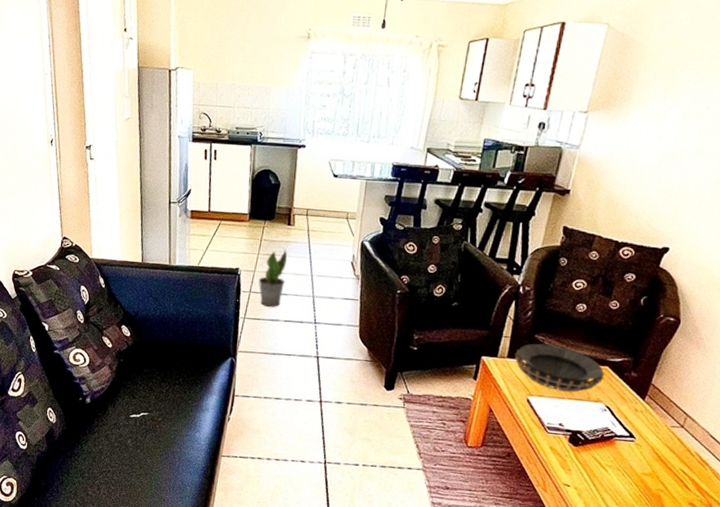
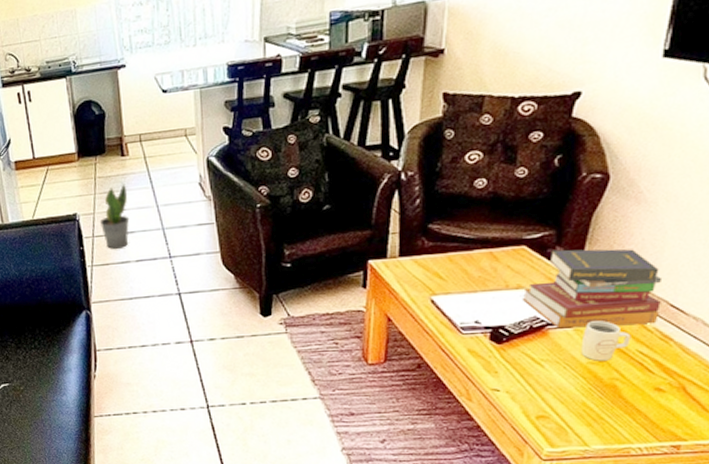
decorative bowl: present [514,343,605,393] -> none [408,232,523,284]
books: none [600,374,707,450] -> present [523,248,661,329]
mug: none [637,439,678,474] -> present [581,321,631,361]

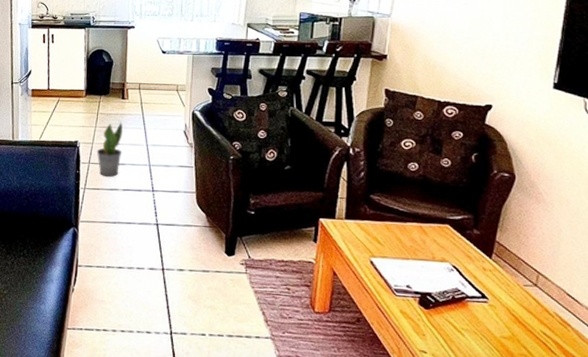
books: present [523,248,661,329] -> none [447,232,559,309]
mug: present [581,321,631,361] -> none [495,299,536,337]

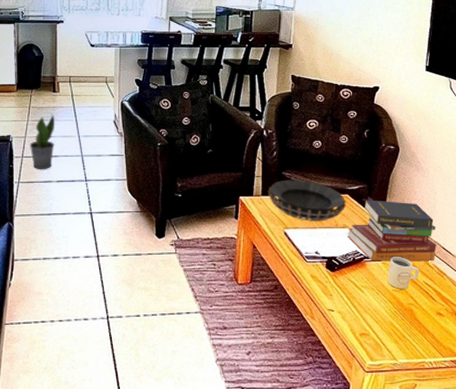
decorative bowl: none [353,203,447,253] -> present [268,179,347,221]
books: none [447,232,559,309] -> present [348,199,437,262]
mug: none [495,299,536,337] -> present [387,257,420,289]

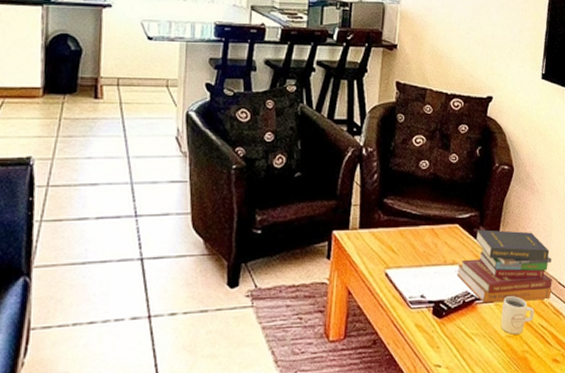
potted plant: present [29,115,55,169] -> none [58,129,96,202]
decorative bowl: present [268,179,347,221] -> none [367,208,456,258]

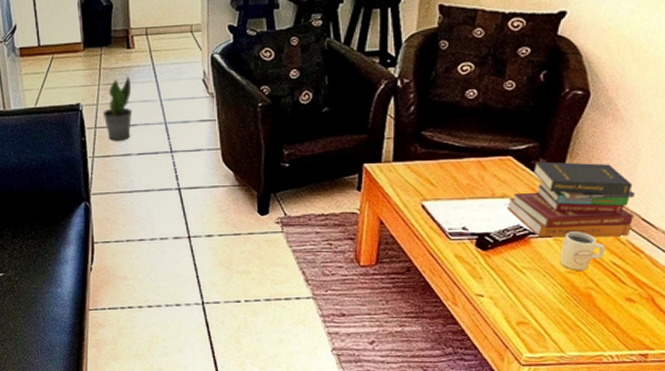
potted plant: none [58,129,96,202] -> present [102,76,133,141]

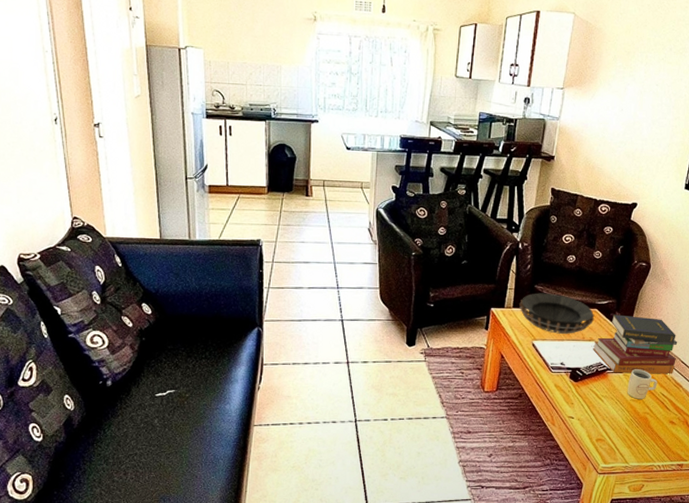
potted plant: present [102,76,133,141] -> none [280,220,308,275]
decorative bowl: none [401,140,509,191] -> present [519,293,595,334]

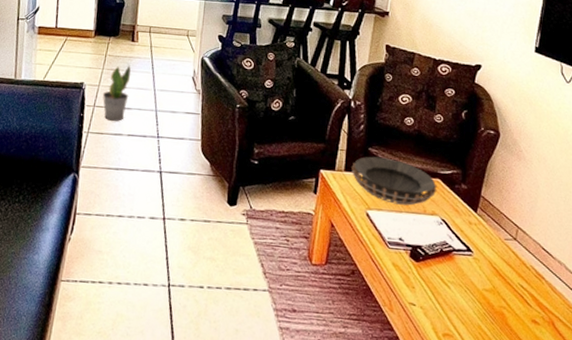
potted plant: none [280,220,308,275] -> present [102,65,131,121]
books: present [593,314,677,375] -> none [436,186,535,263]
mug: present [627,369,658,399] -> none [478,252,515,290]

